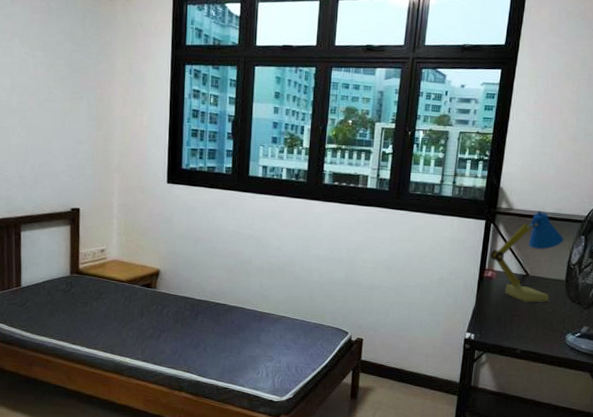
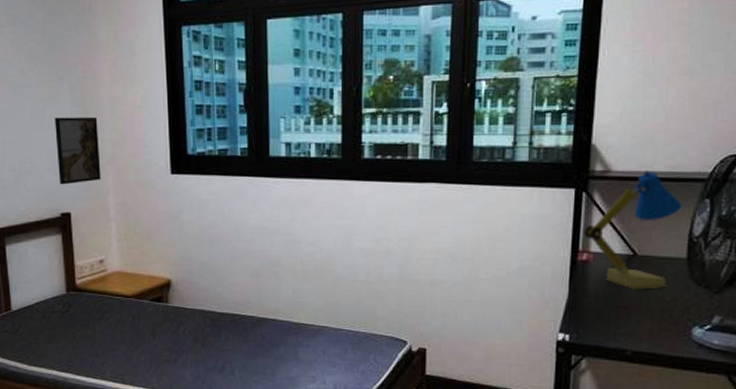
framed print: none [72,129,109,185] -> present [54,116,101,185]

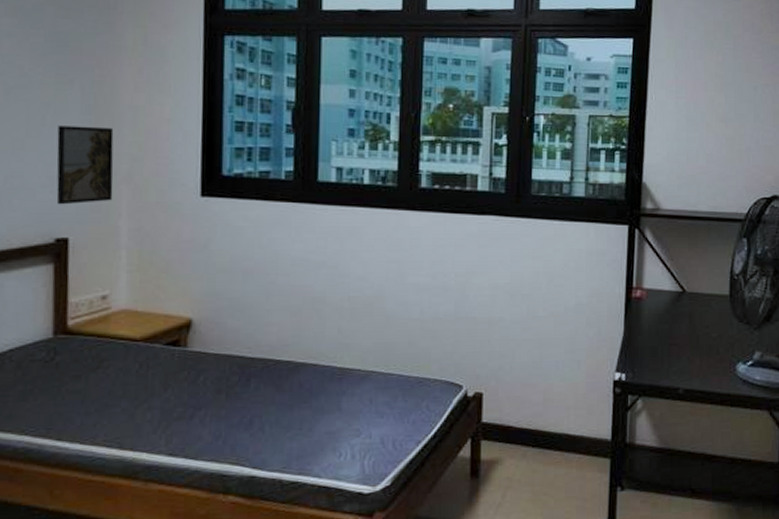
desk lamp: present [584,171,682,290] -> none [637,210,724,327]

